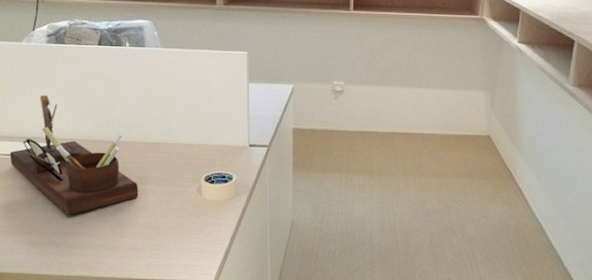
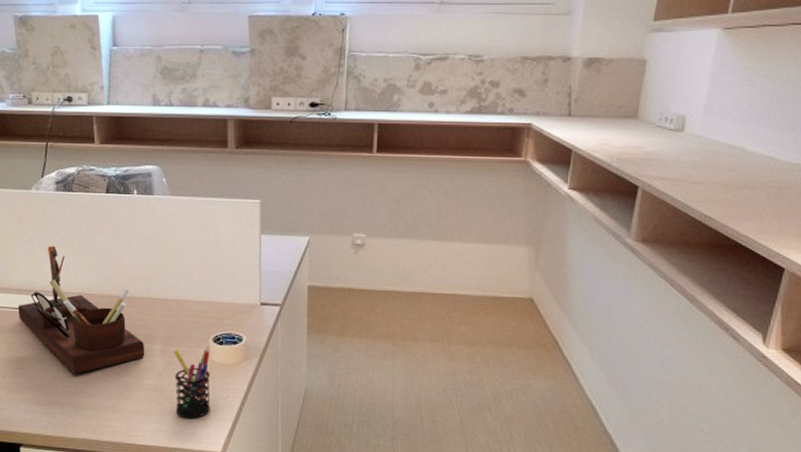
pen holder: none [167,188,203,252] -> present [174,349,210,418]

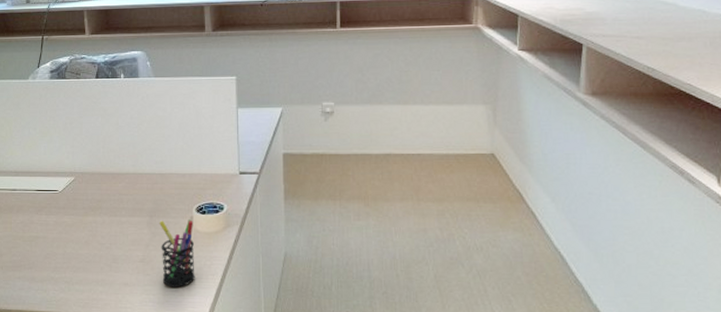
desk organizer: present [17,245,145,374] -> none [14,129,133,250]

